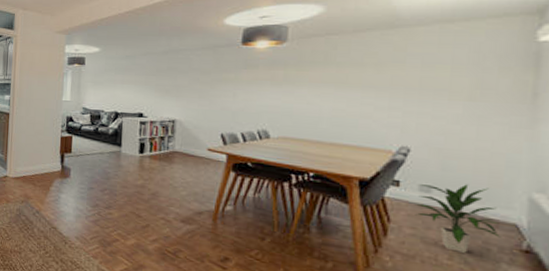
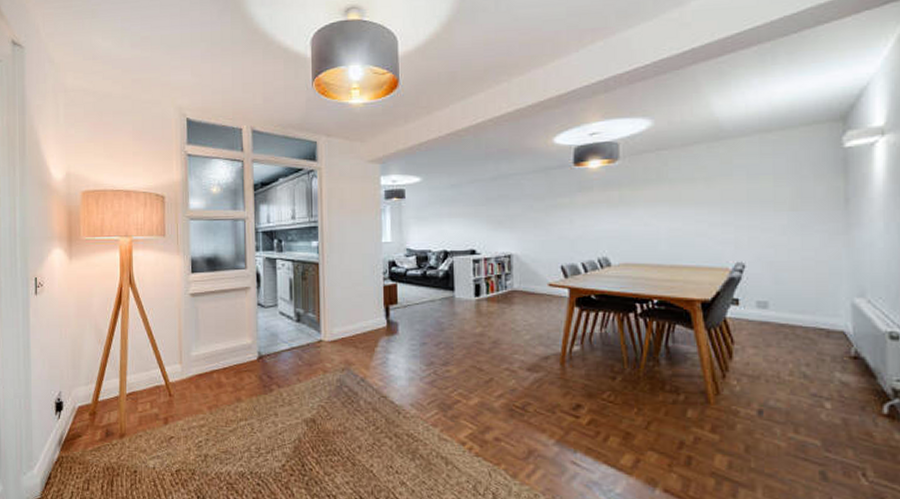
indoor plant: present [414,184,502,253] -> none [754,296,833,367]

